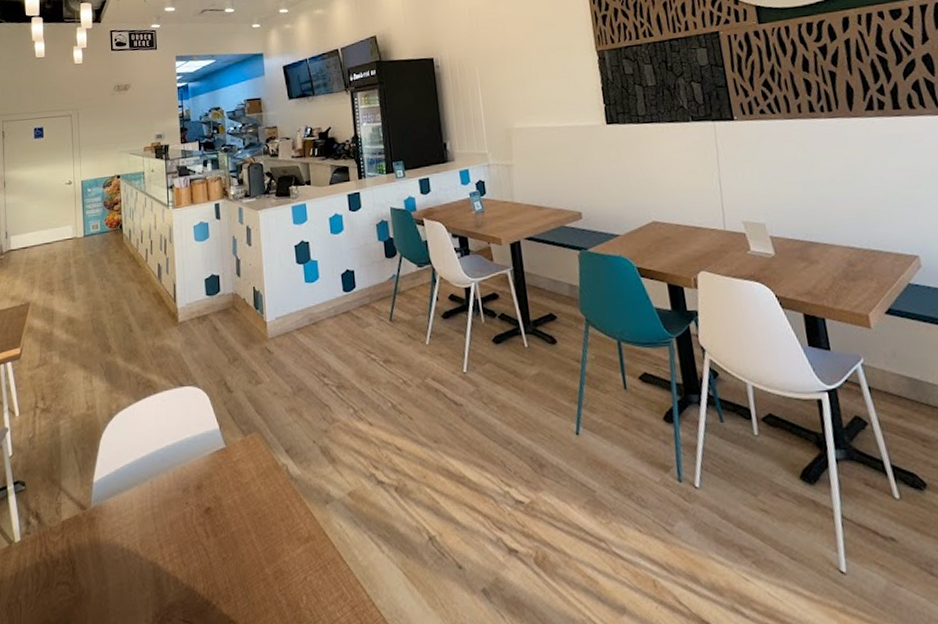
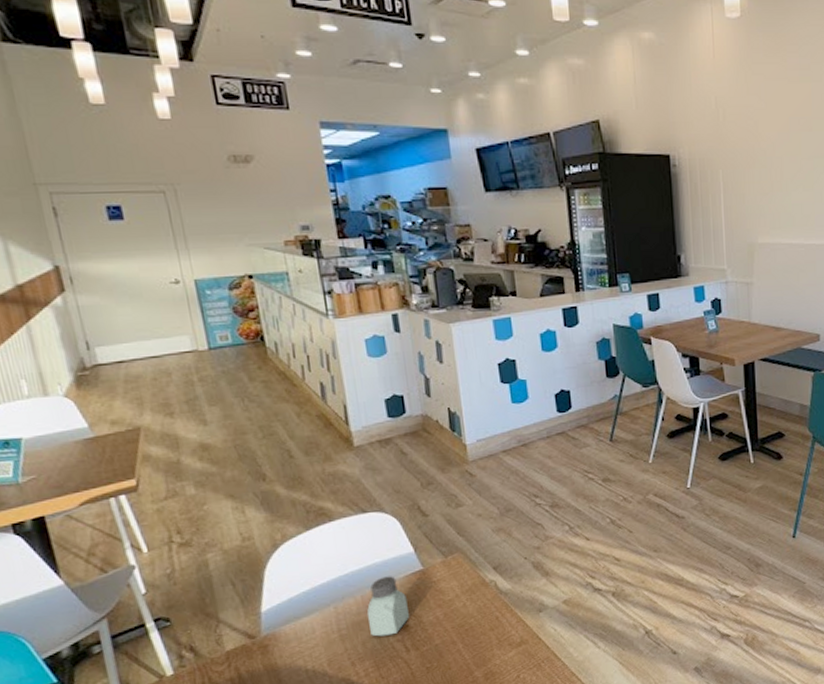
saltshaker: none [176,453,211,518] -> present [366,576,409,637]

